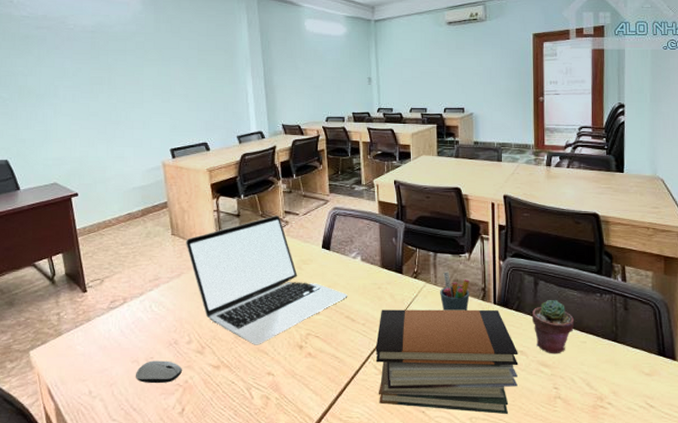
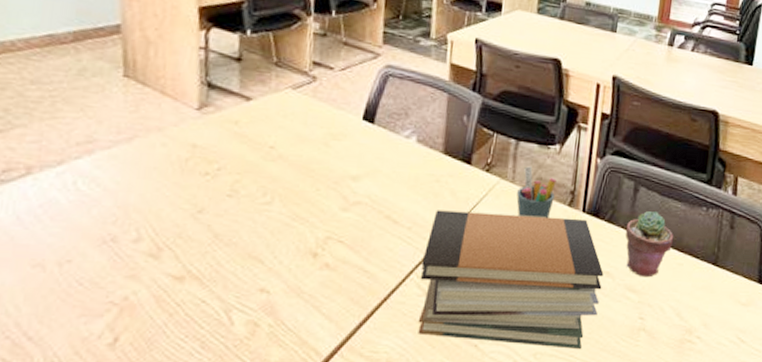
computer mouse: present [136,361,182,383] -> none [37,265,120,299]
laptop: present [186,215,348,345] -> none [147,65,392,250]

